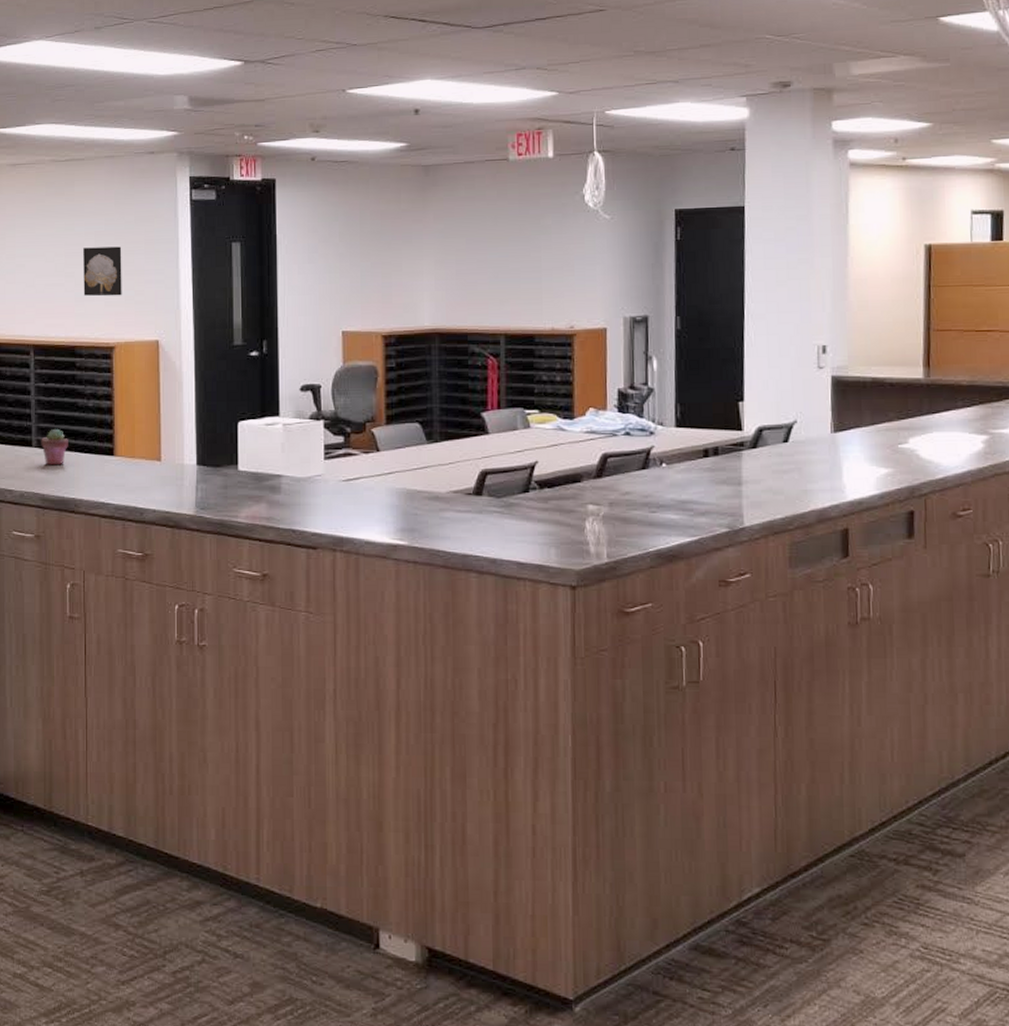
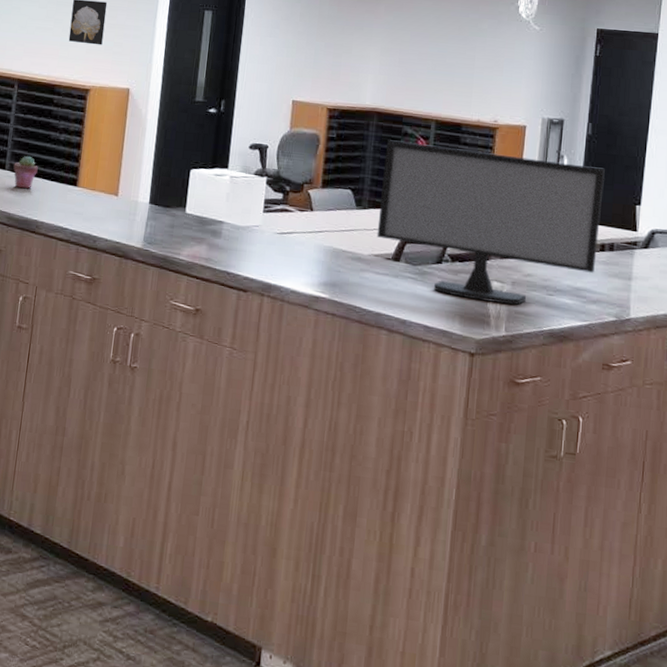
computer monitor: none [452,362,701,529] -> present [376,140,605,305]

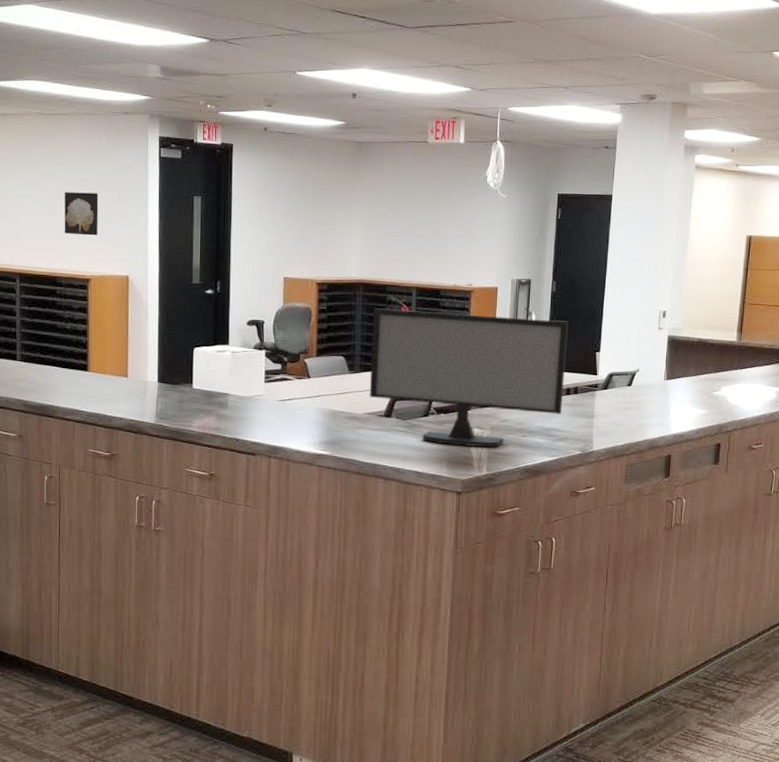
potted succulent: present [13,155,38,189] -> none [24,345,48,377]

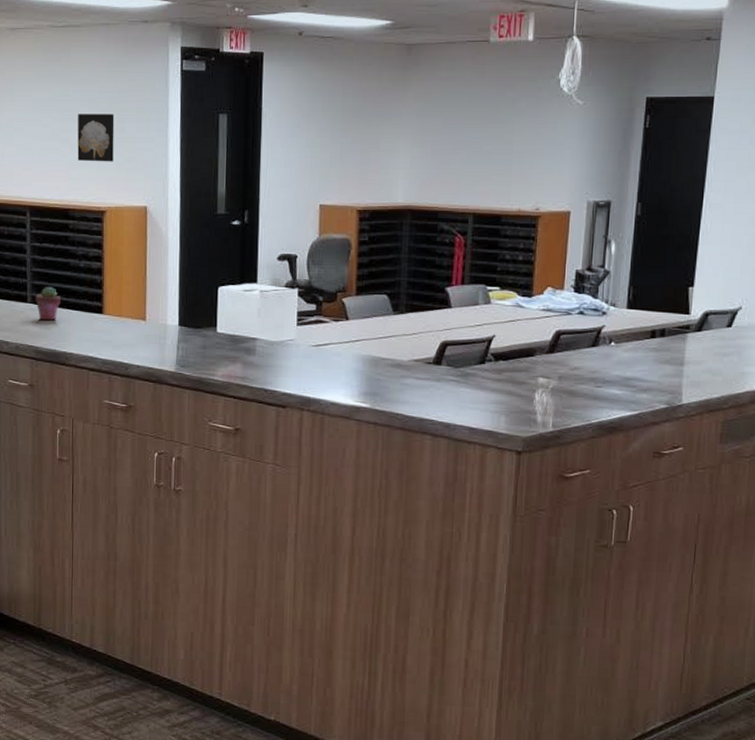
potted succulent: none [24,345,48,377] -> present [35,286,61,321]
computer monitor: present [369,308,568,448] -> none [416,239,655,401]

